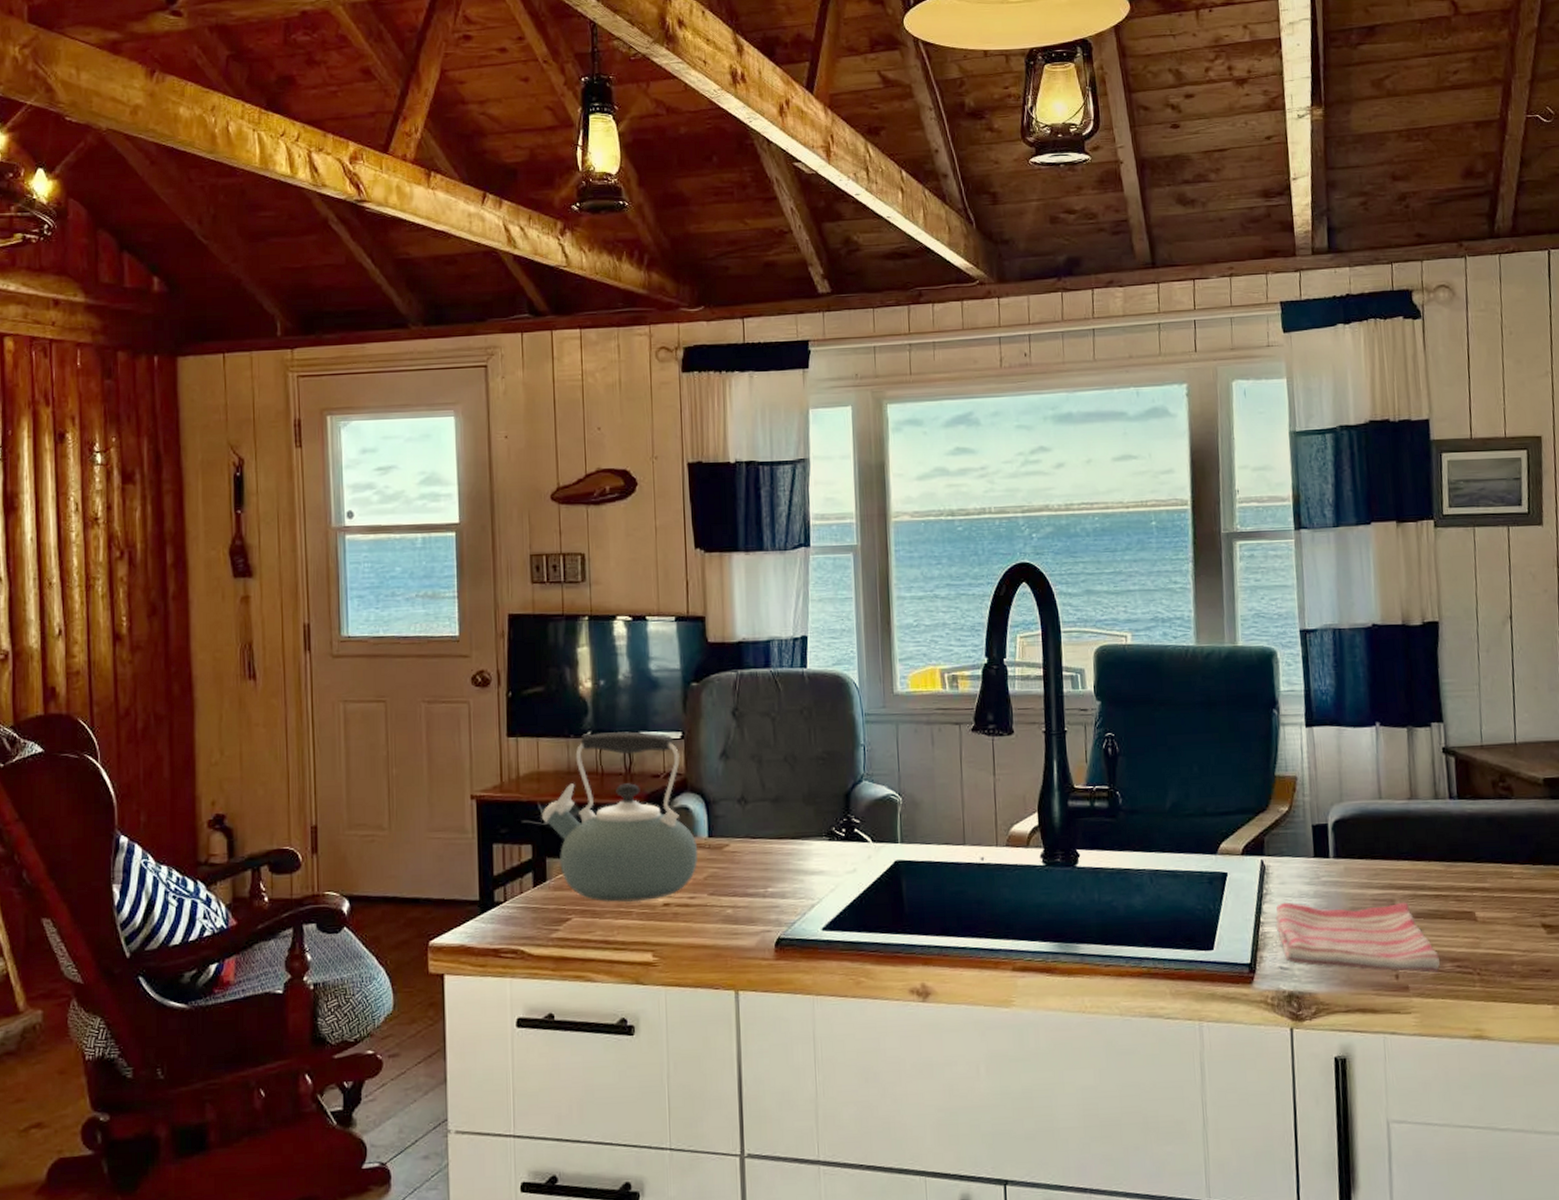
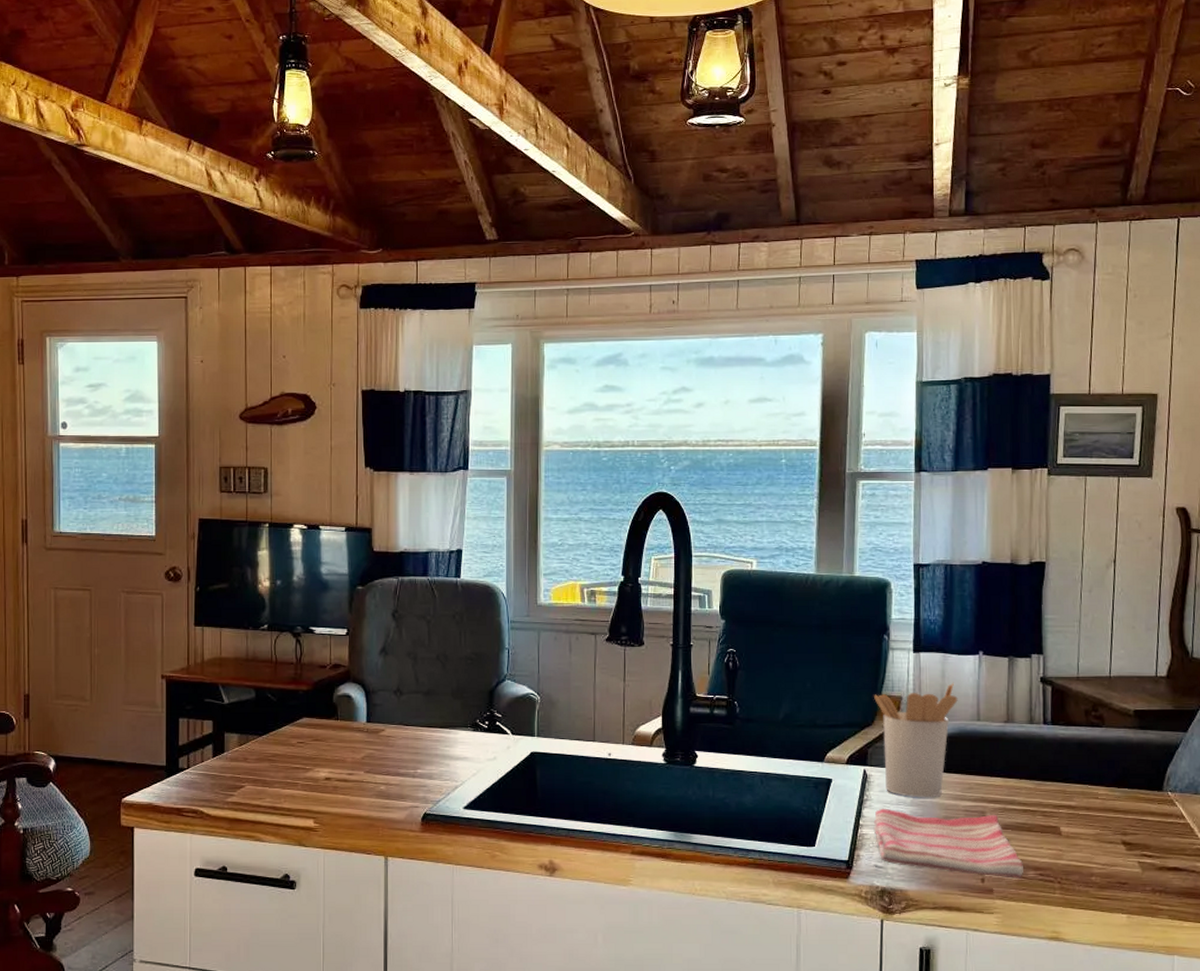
kettle: present [541,731,698,903] -> none [221,626,357,775]
utensil holder: none [1267,758,1357,888] -> present [874,682,958,798]

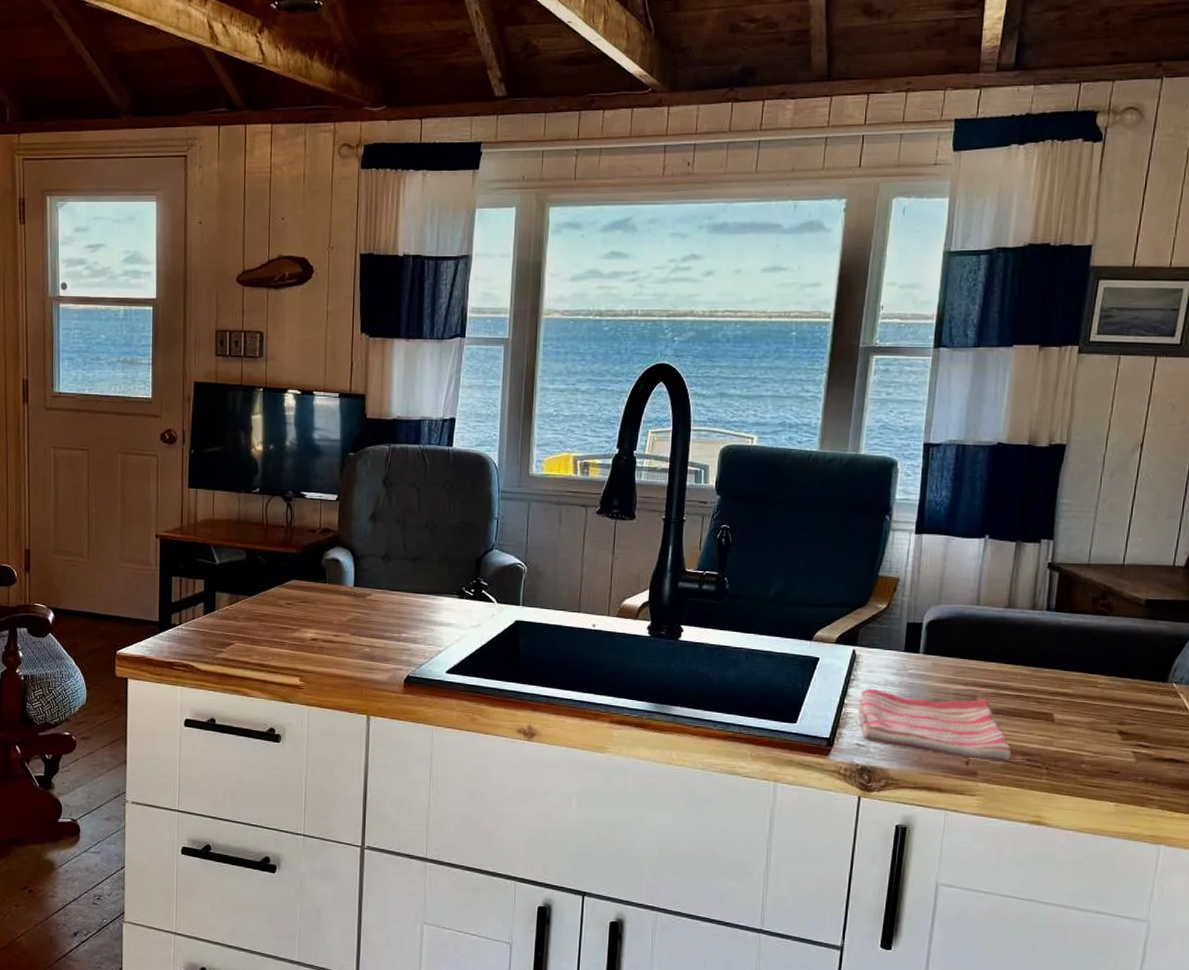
utensil holder: present [874,682,958,798] -> none [870,565,958,680]

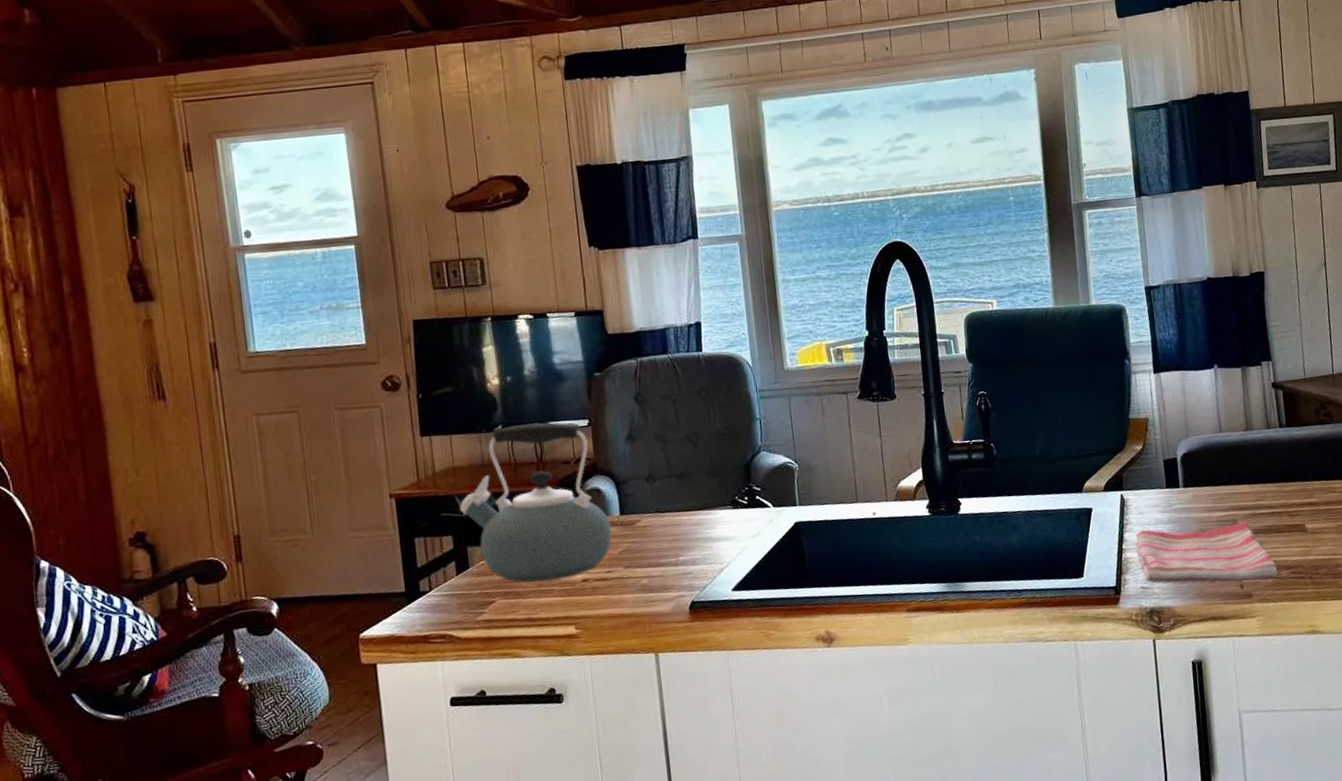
kettle: none [213,490,345,635] -> present [459,422,612,583]

